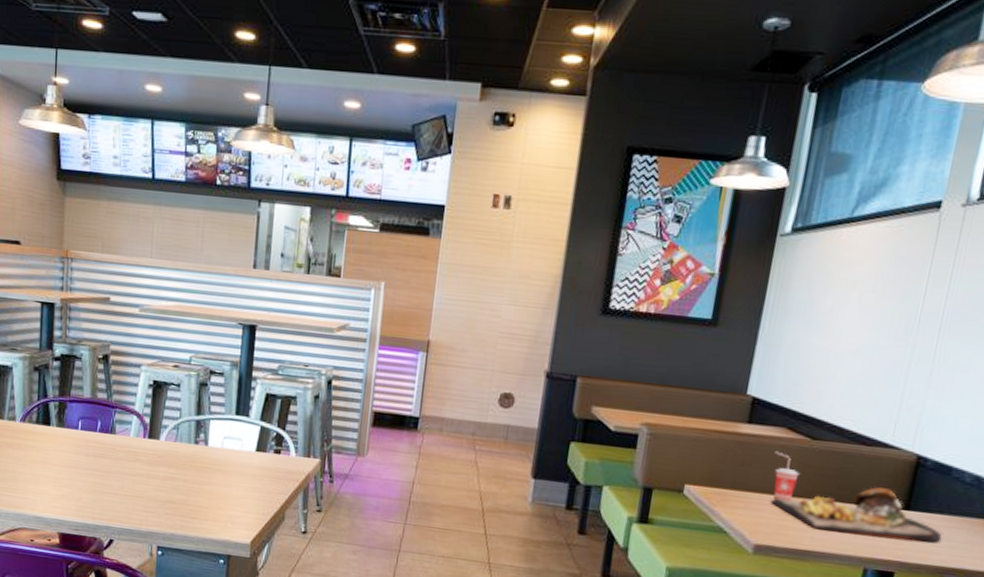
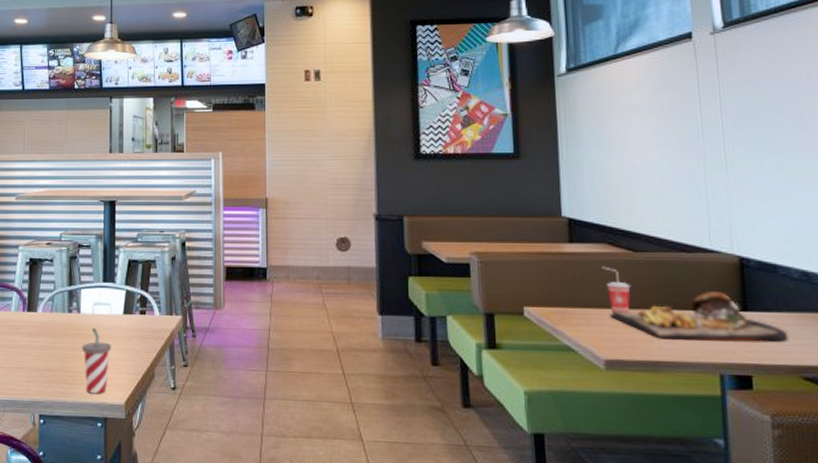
beverage cup: none [207,462,241,531] -> present [81,327,112,394]

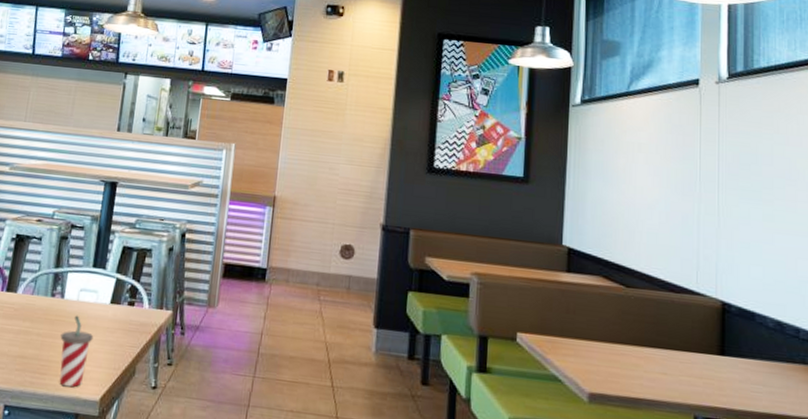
beverage cup: present [601,266,631,313] -> none [594,298,620,348]
food tray: present [609,291,789,342] -> none [597,333,760,387]

